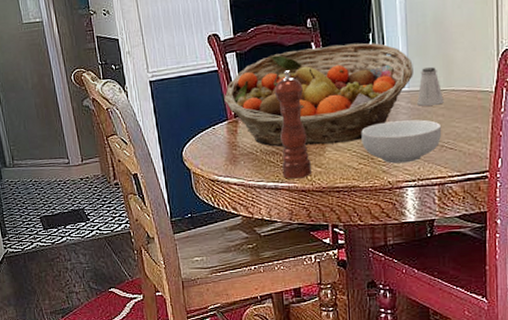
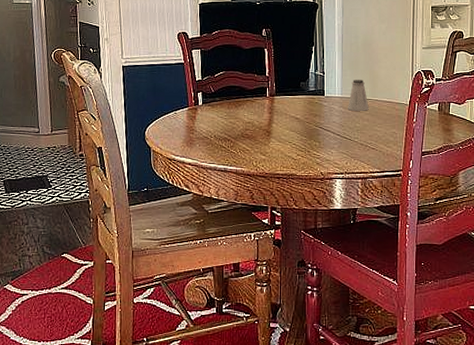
fruit basket: present [224,42,413,147] -> none [187,53,346,136]
pepper mill: present [274,70,311,179] -> none [230,69,257,164]
cereal bowl: present [361,119,442,164] -> none [301,121,367,158]

